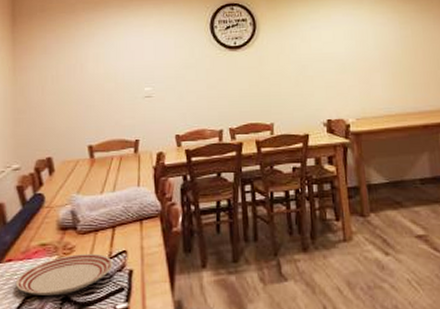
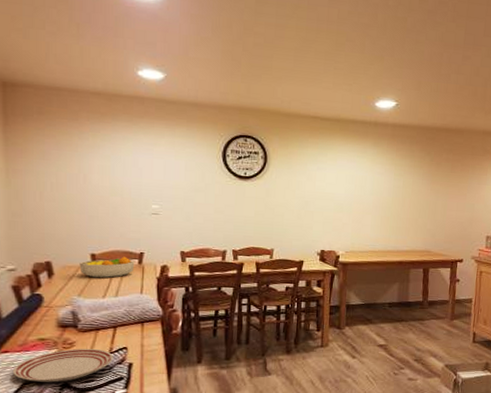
fruit bowl: none [78,145,131,172] -> present [79,256,135,278]

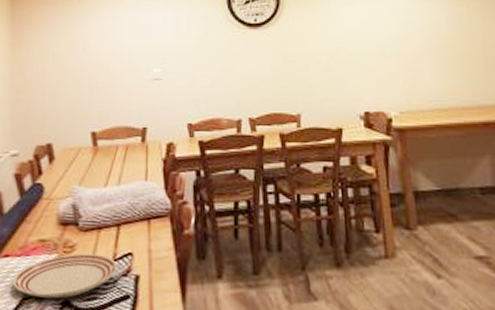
fruit bowl: present [79,256,135,278] -> none [80,133,138,162]

